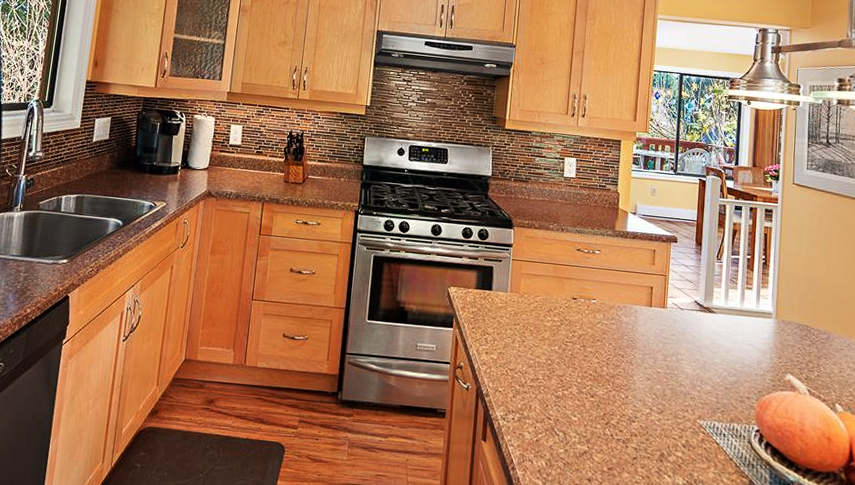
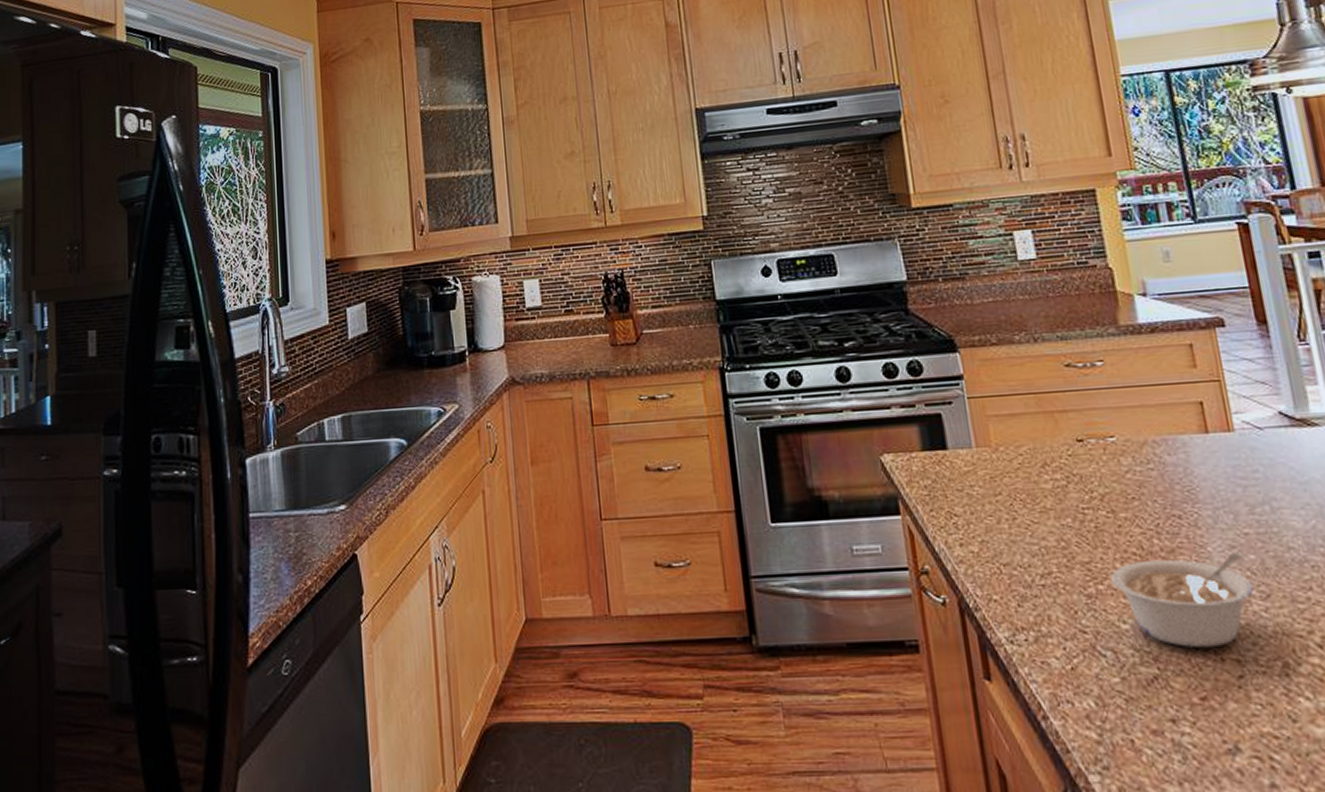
legume: none [573,379,655,439] -> present [1110,552,1254,648]

